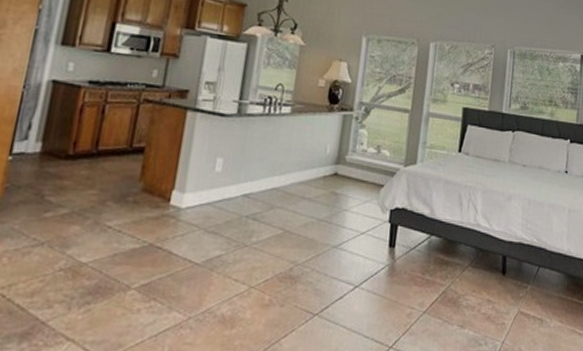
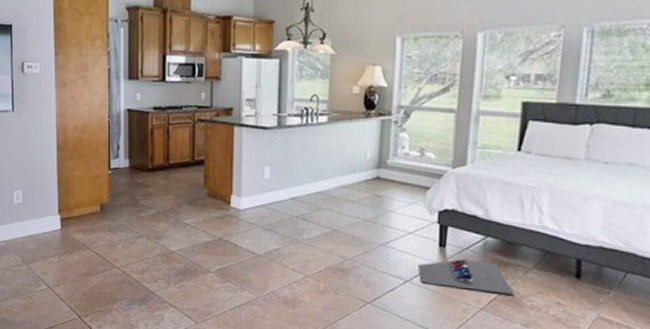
shoe: none [368,258,453,295] -> present [418,258,515,295]

